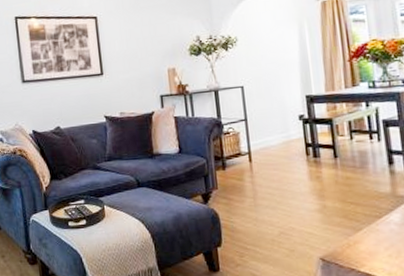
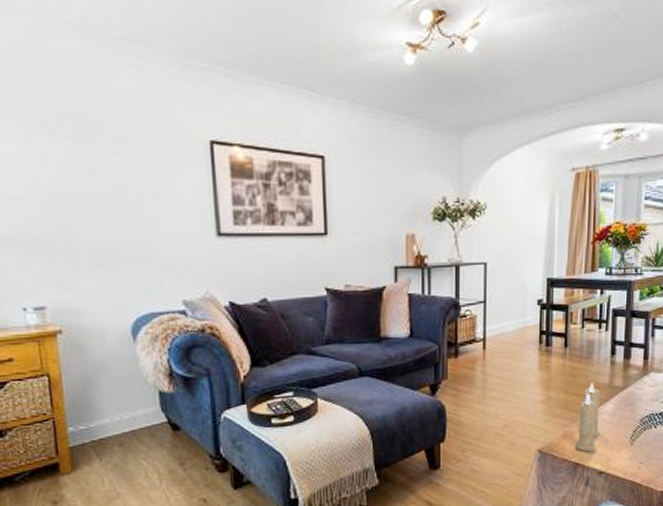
candle: none [361,192,389,263] -> present [576,383,600,452]

